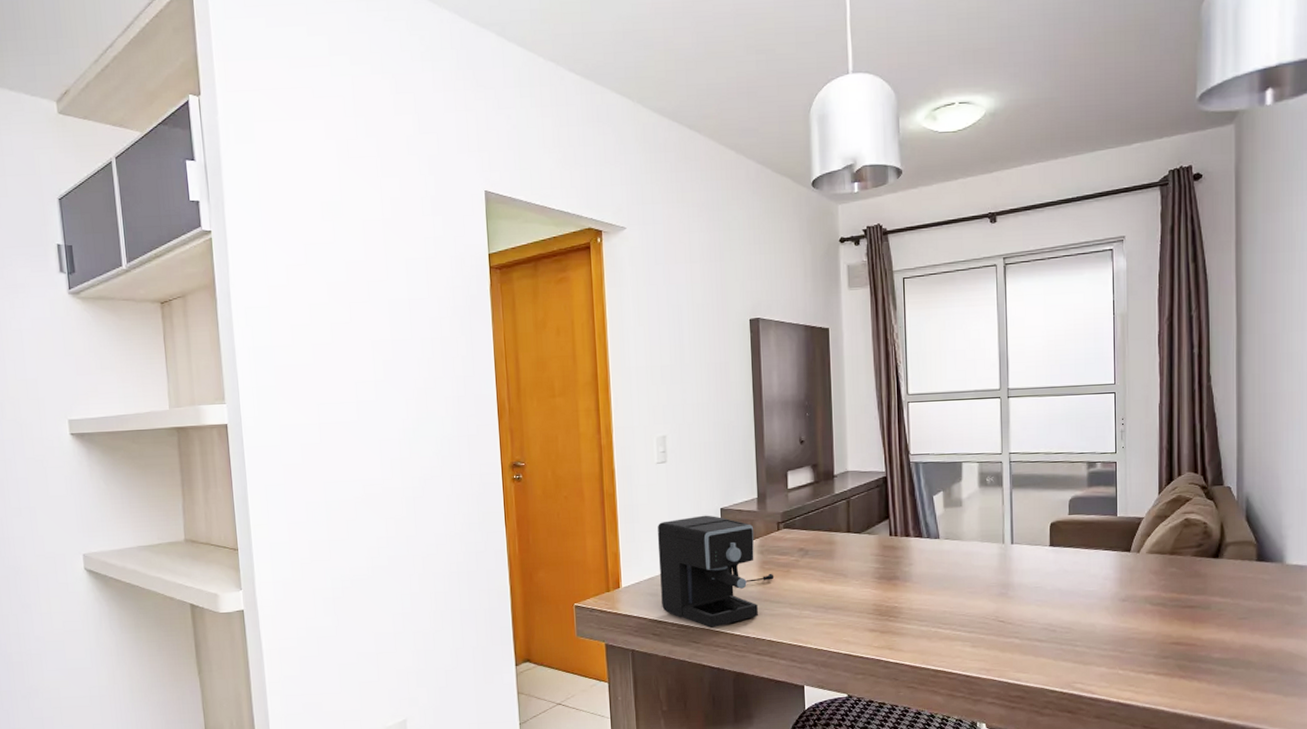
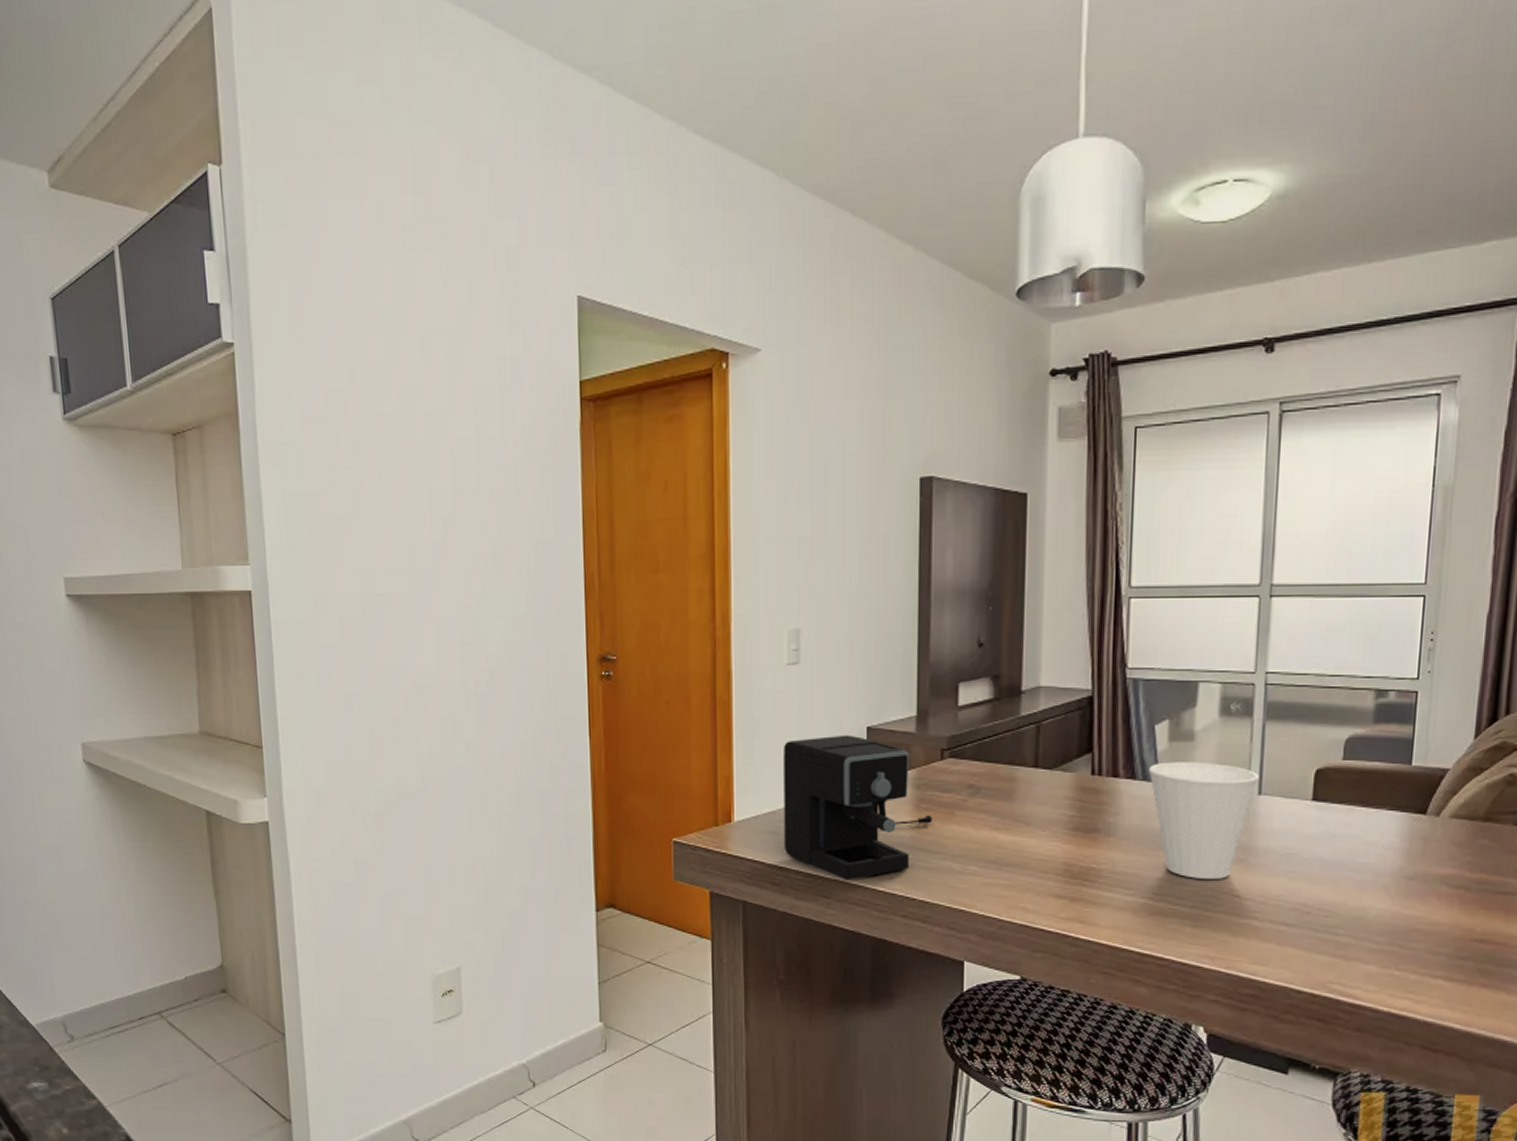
cup: none [931,521,1011,610] -> present [1148,762,1259,879]

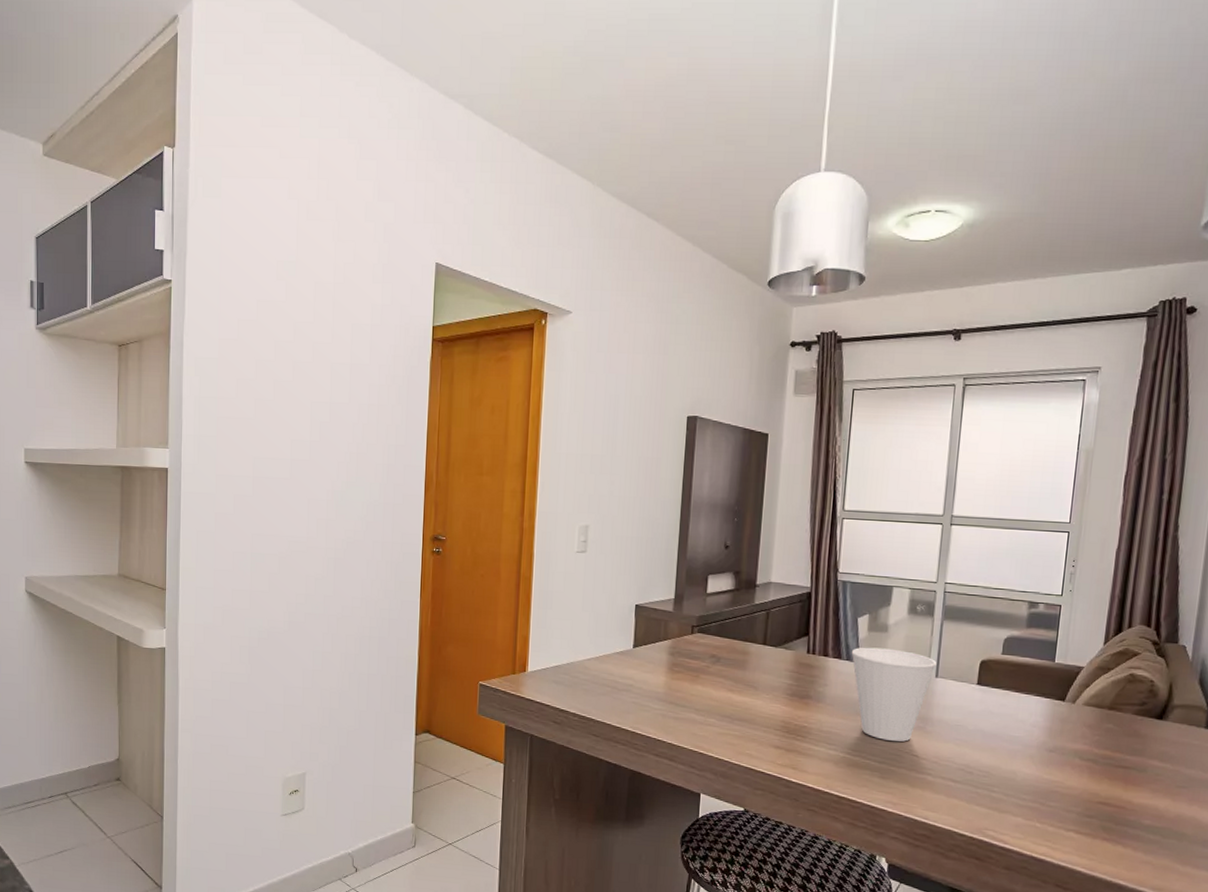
coffee maker: present [782,735,933,881] -> none [565,609,683,724]

